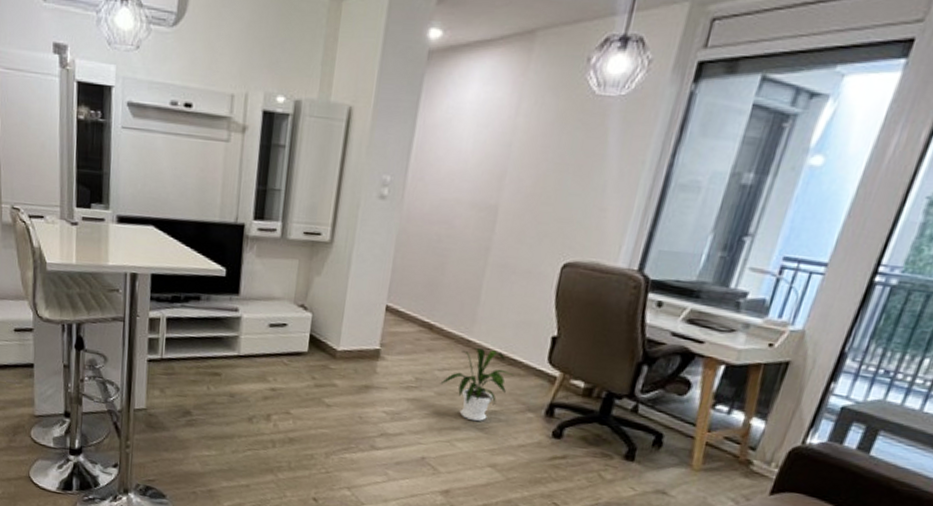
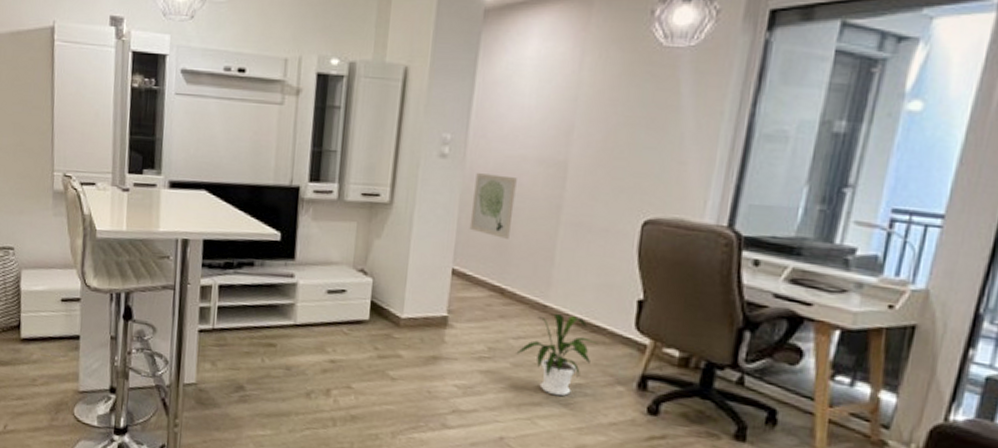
wall art: none [403,215,450,278] -> present [469,173,517,239]

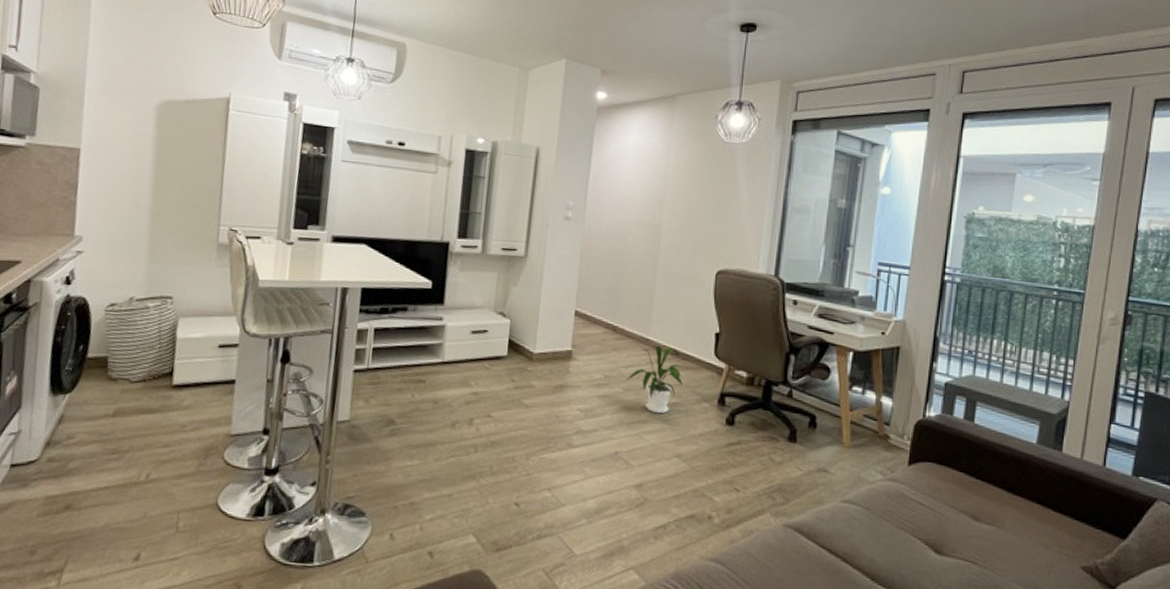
wall art: present [469,173,517,239] -> none [588,233,624,286]

